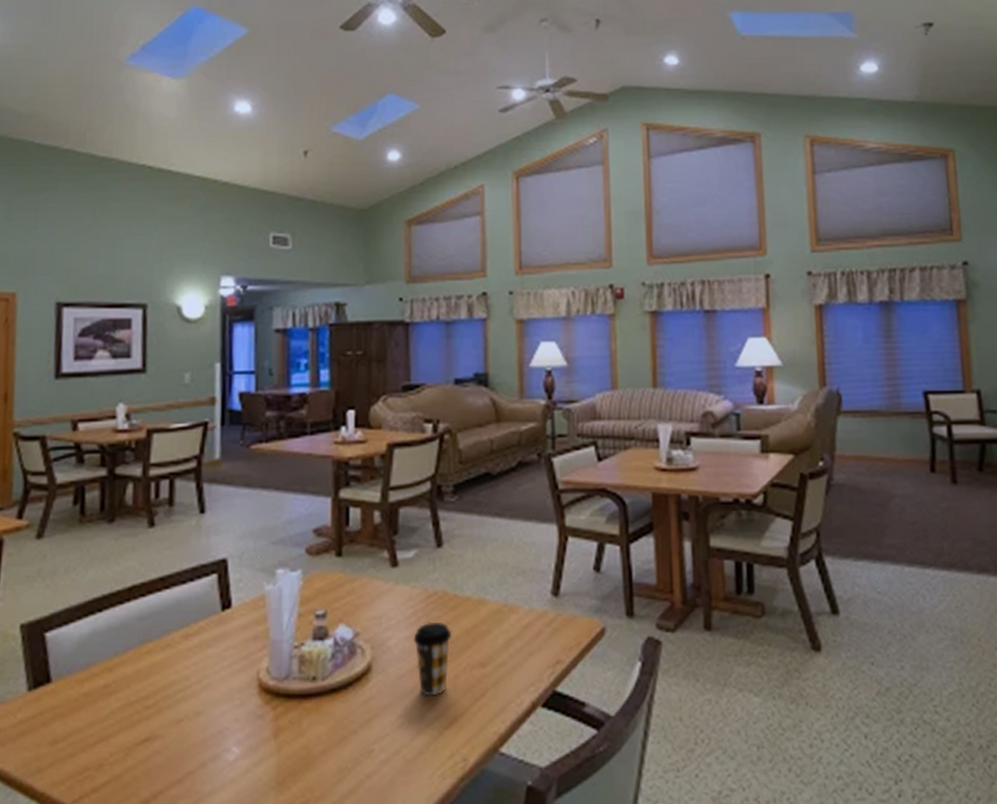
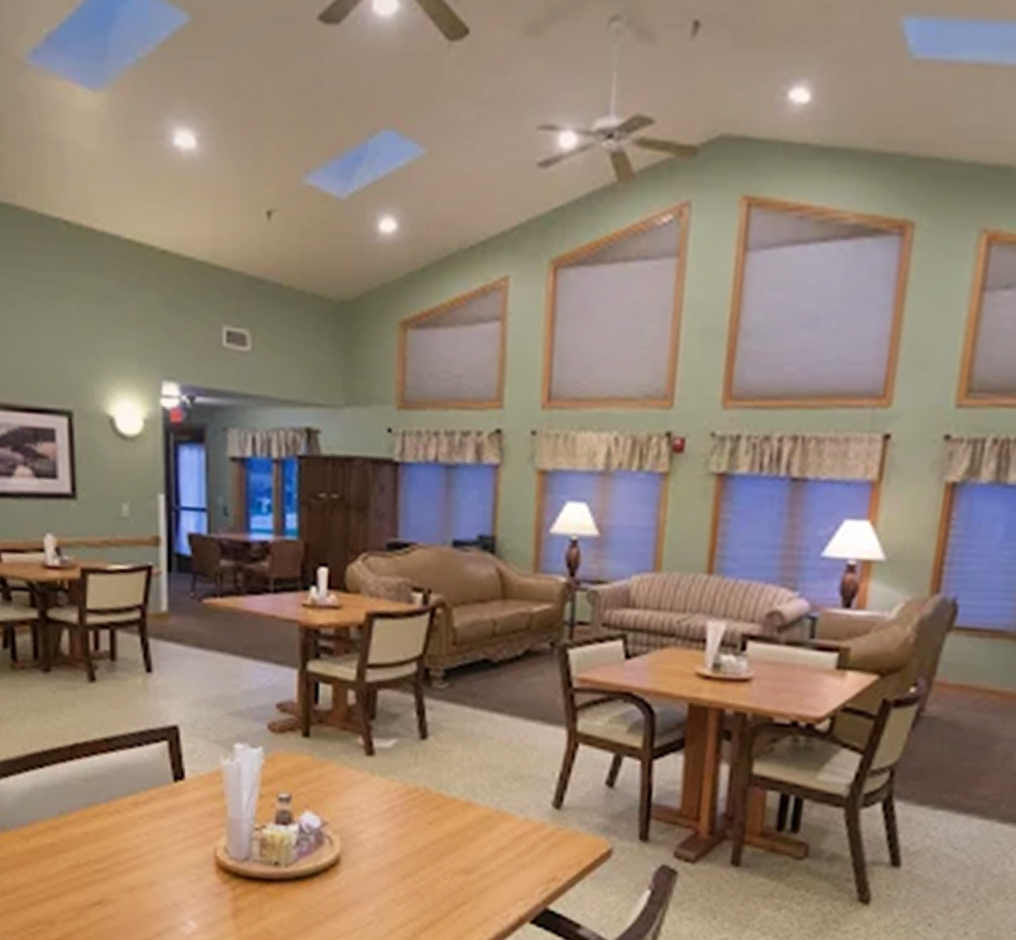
coffee cup: present [413,623,452,696] -> none [388,820,434,897]

